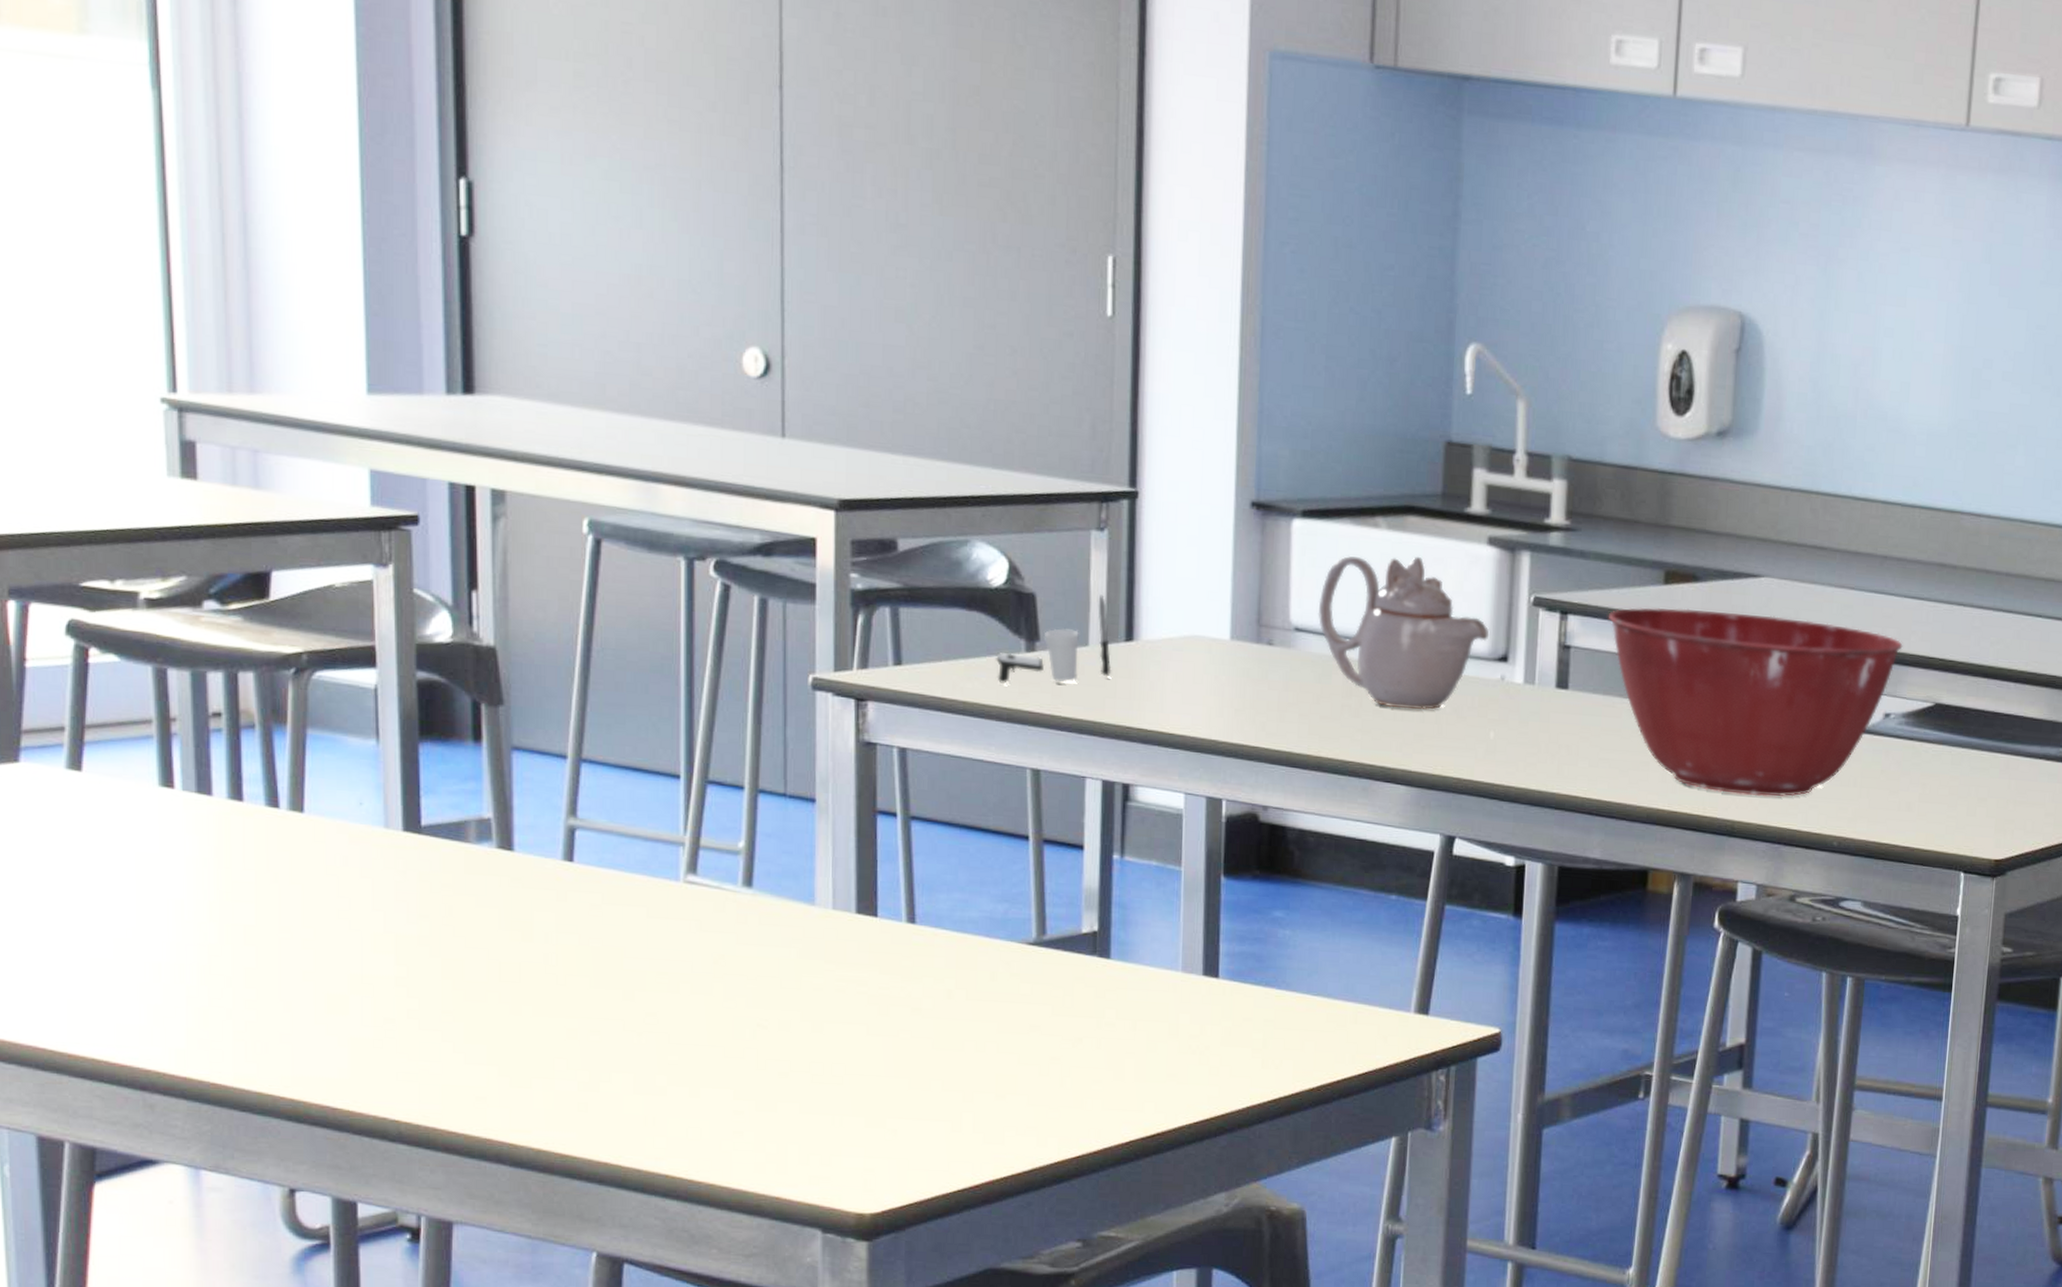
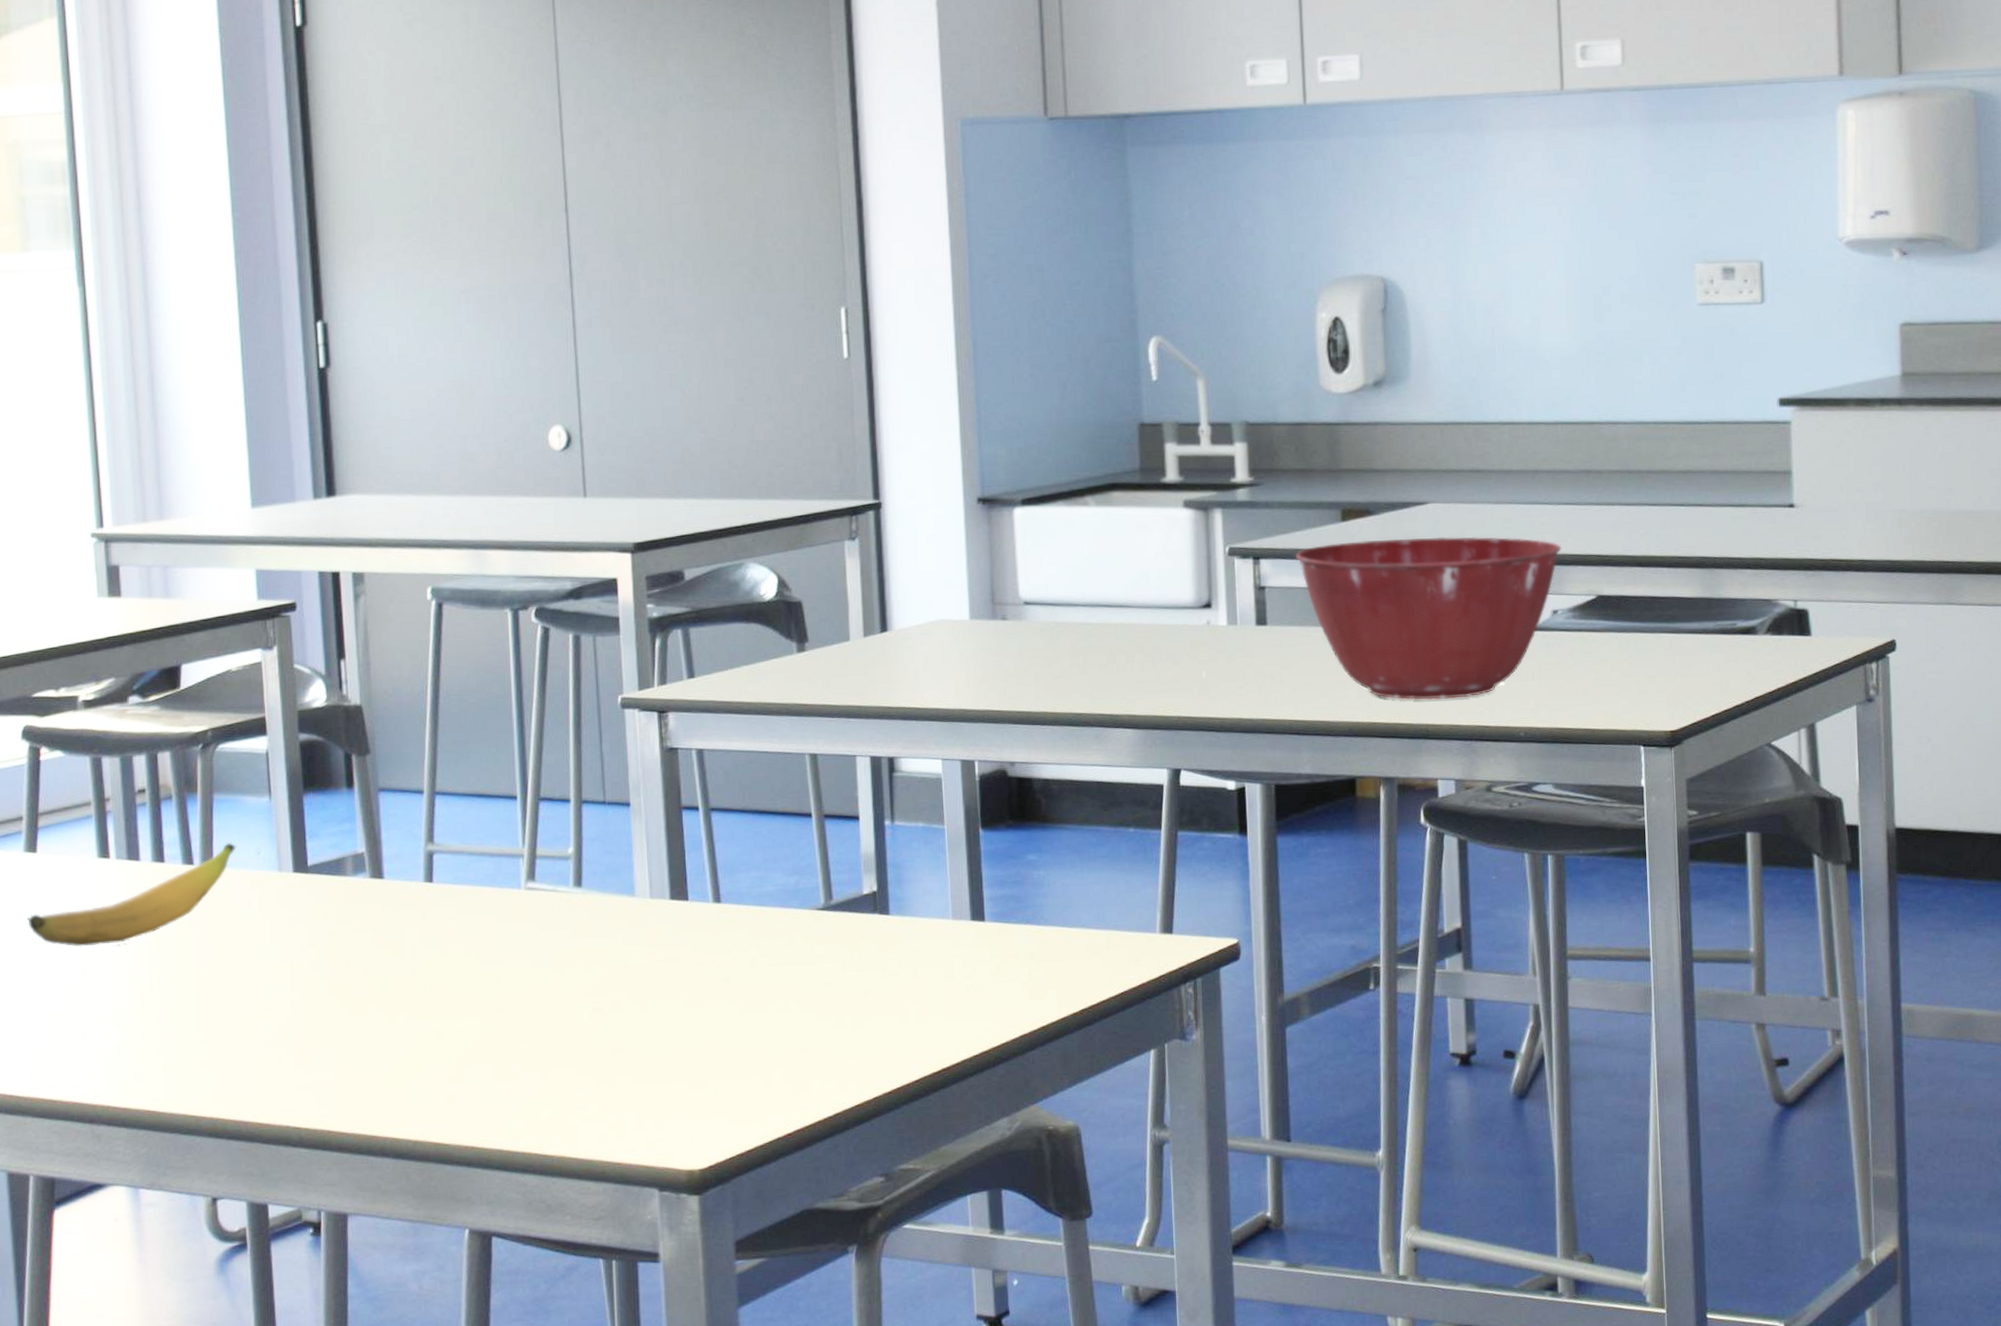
banana: none [67,788,333,890] -> present [26,843,236,947]
cup: present [996,594,1112,684] -> none [773,595,871,683]
teapot: present [1318,556,1489,710] -> none [1042,525,1192,661]

